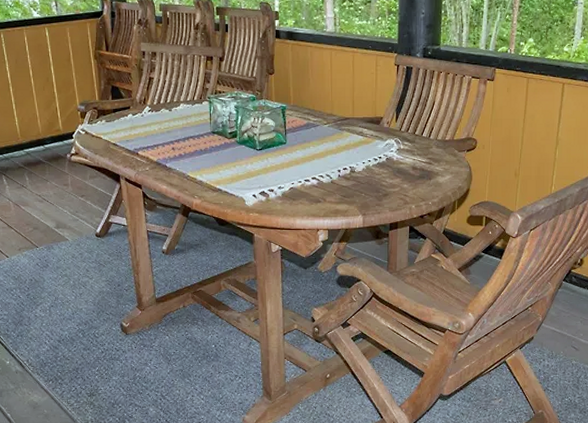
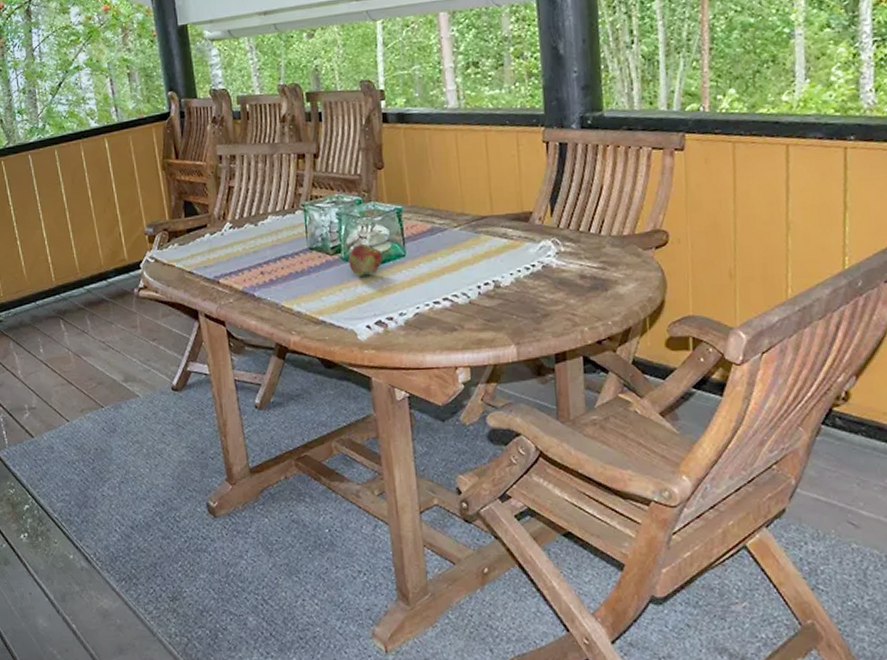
fruit: none [242,131,269,157] -> present [348,243,383,276]

